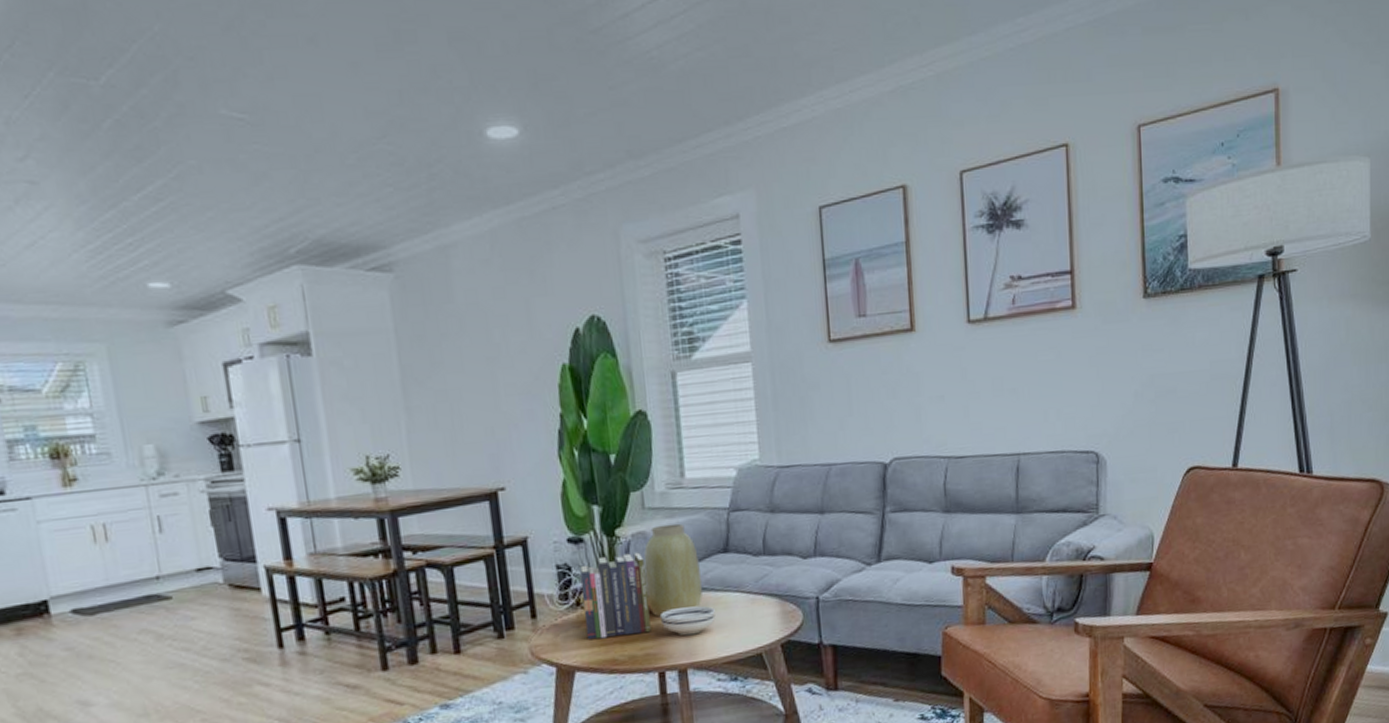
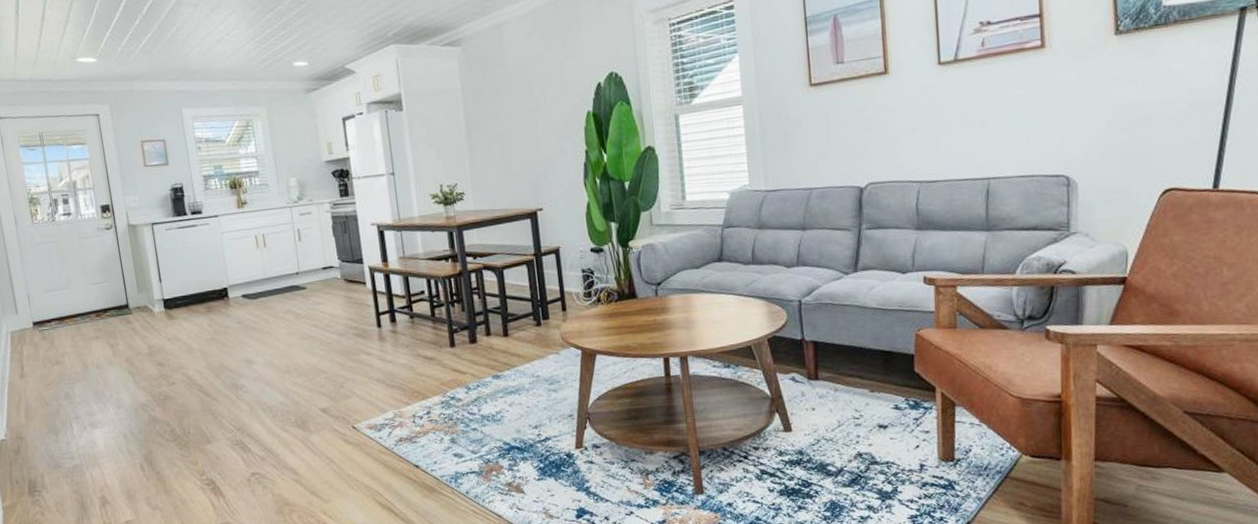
books: present [580,552,651,640] -> none [600,260,658,329]
vase: present [643,523,703,618] -> none [651,237,701,313]
bowl: present [659,605,716,636] -> none [664,304,711,329]

